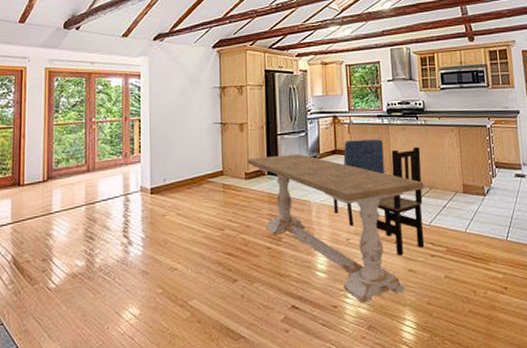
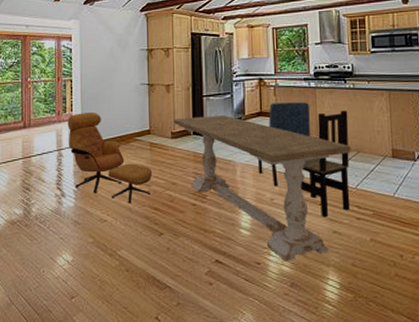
armchair: none [135,154,226,250] -> present [68,113,153,204]

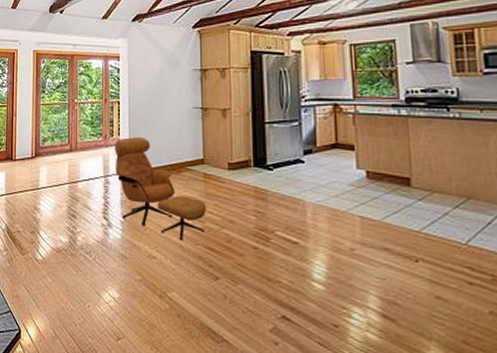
dining table: present [173,115,351,261] -> none [230,146,459,328]
dining chair: present [257,102,310,187] -> none [333,133,402,235]
dining chair: present [301,111,351,218] -> none [390,146,460,278]

